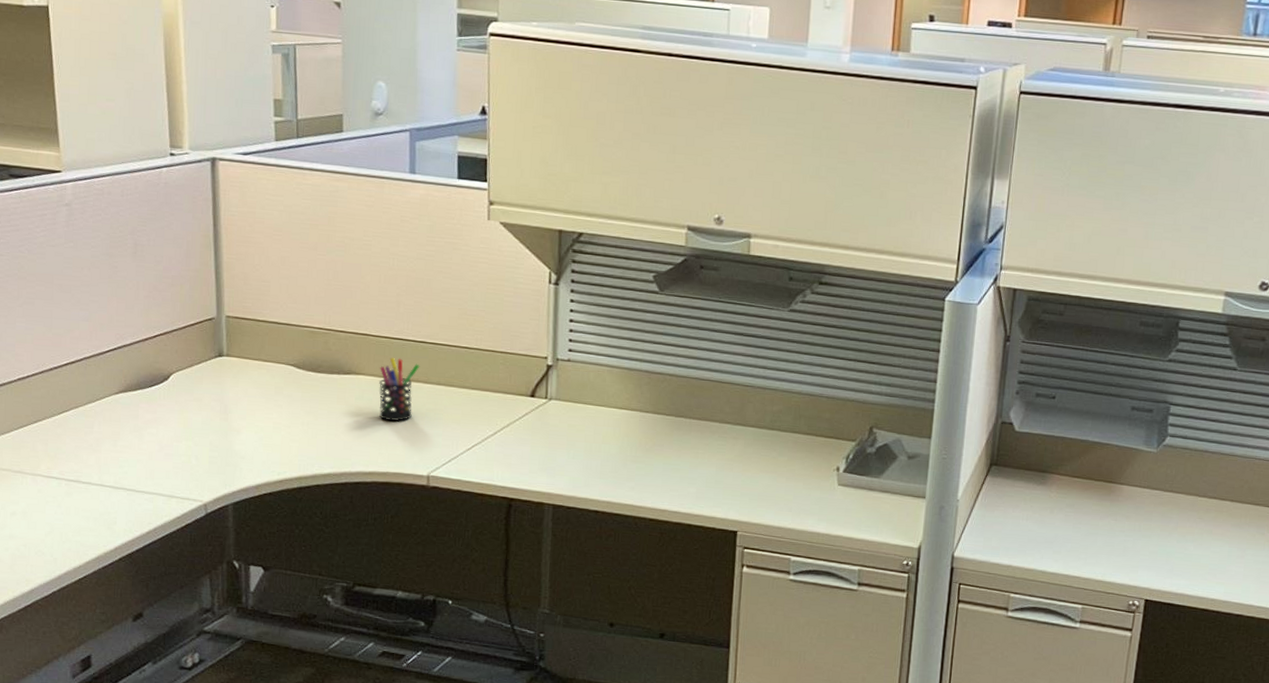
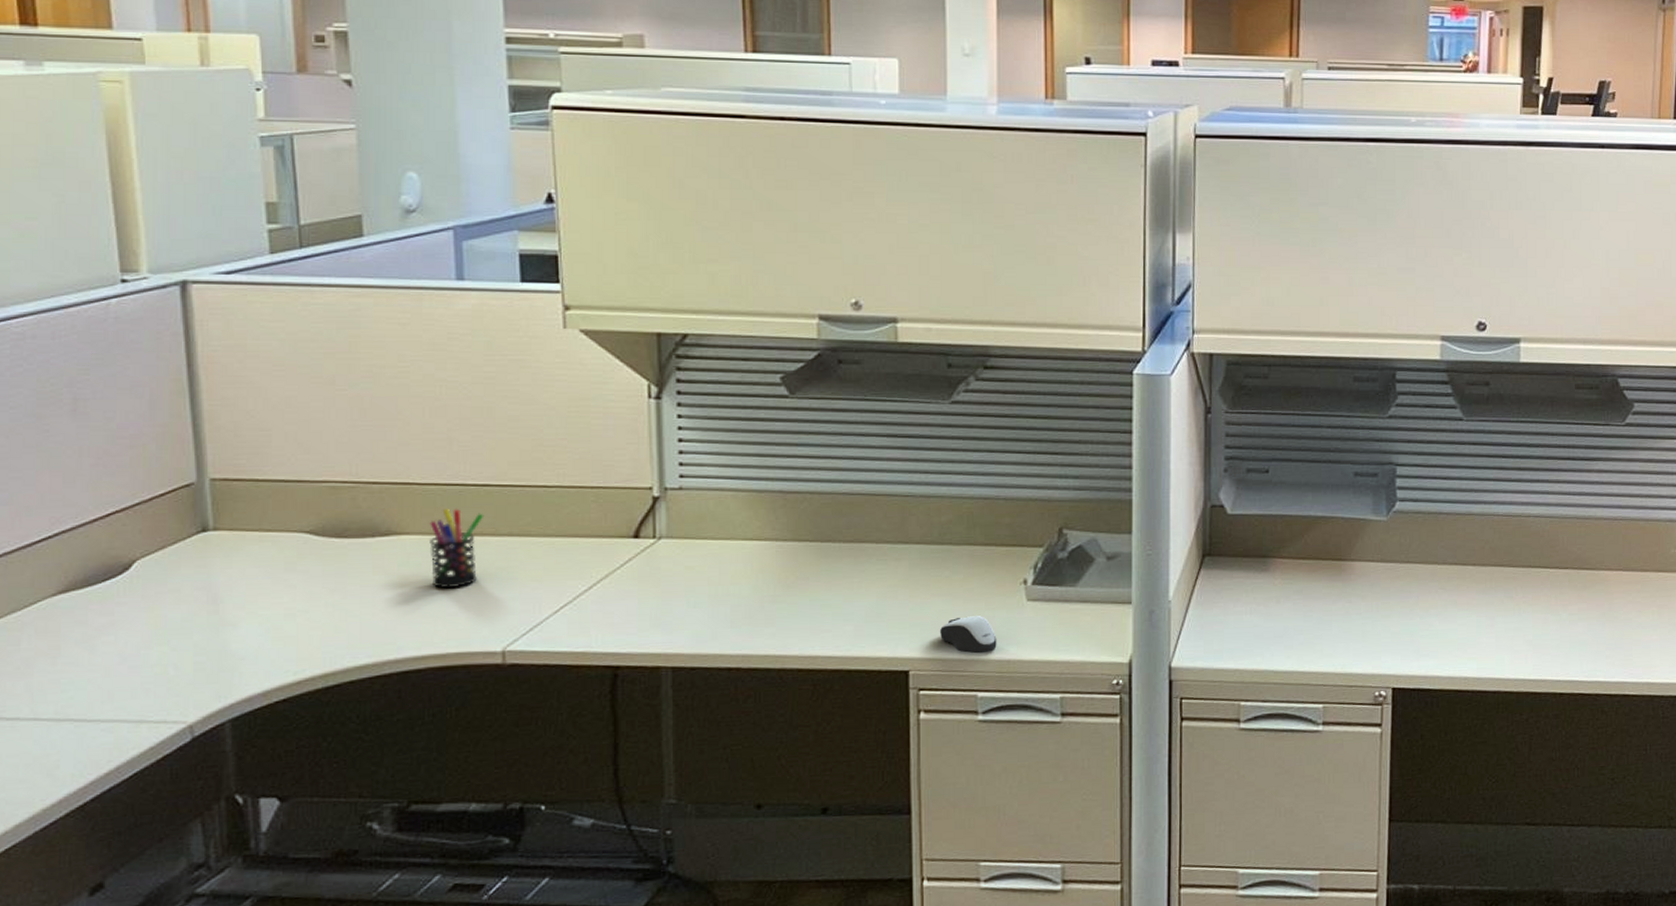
computer mouse: none [764,492,811,525] -> present [939,616,997,654]

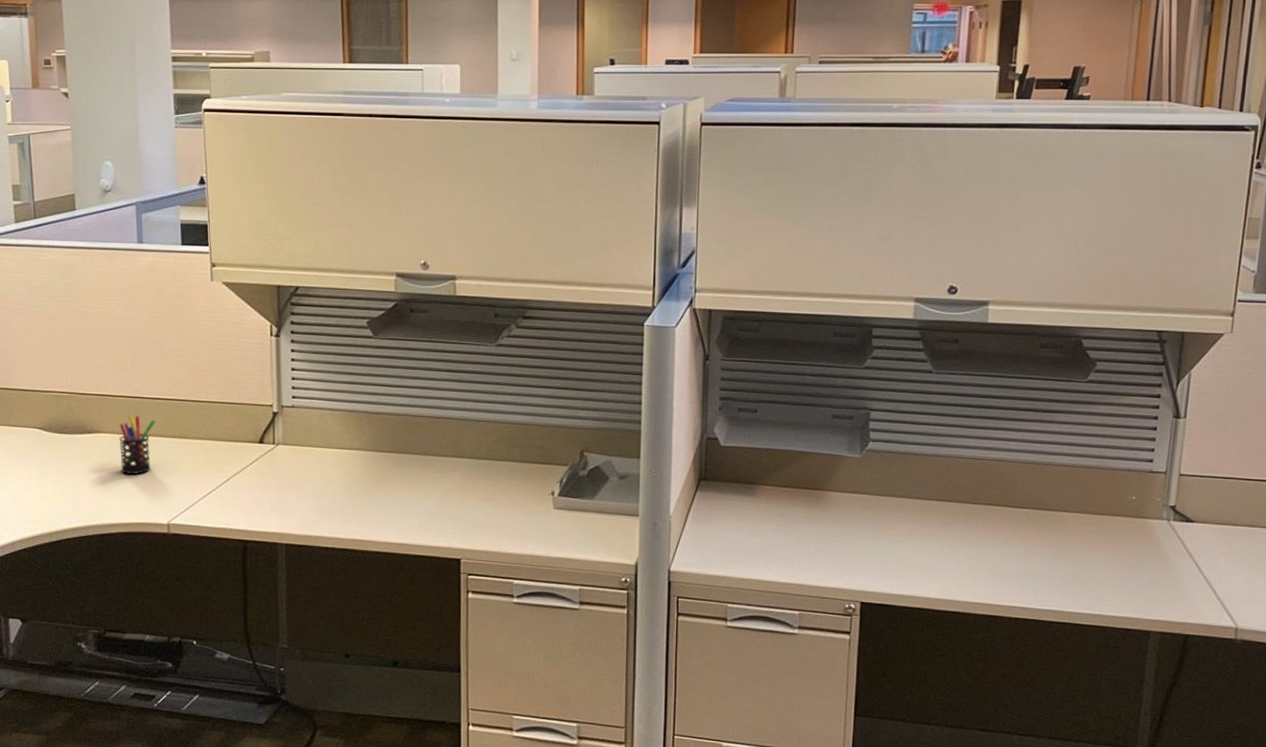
computer mouse: present [939,616,997,654] -> none [484,518,529,549]

